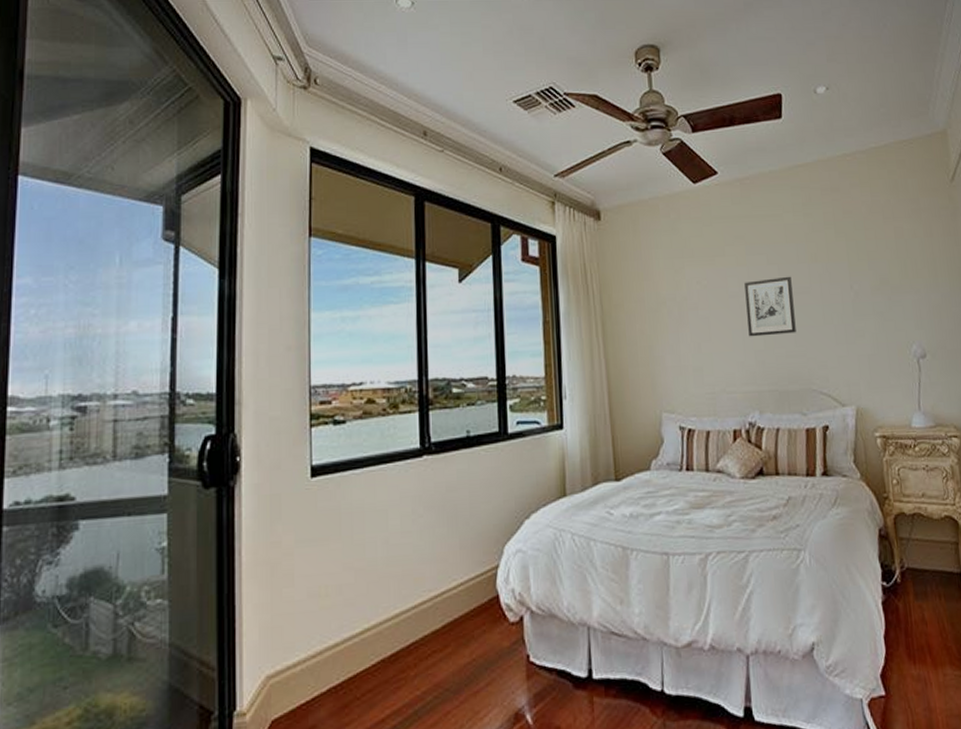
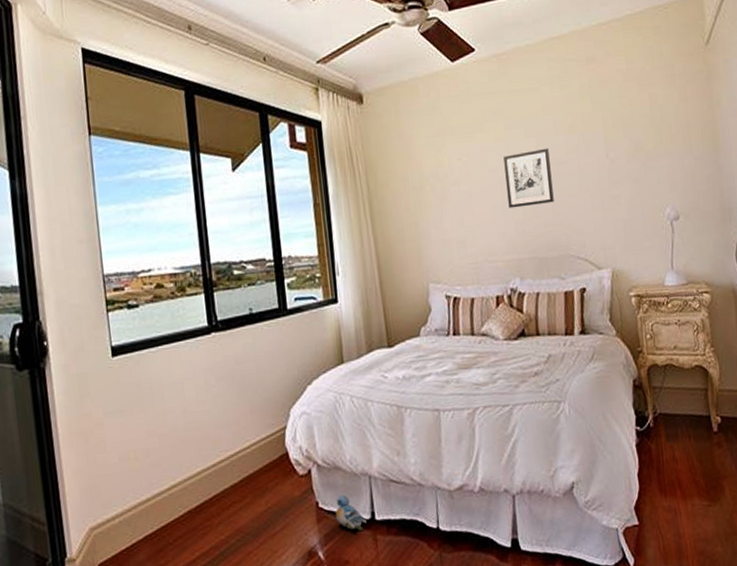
plush toy: none [548,647,582,691] -> present [336,494,367,531]

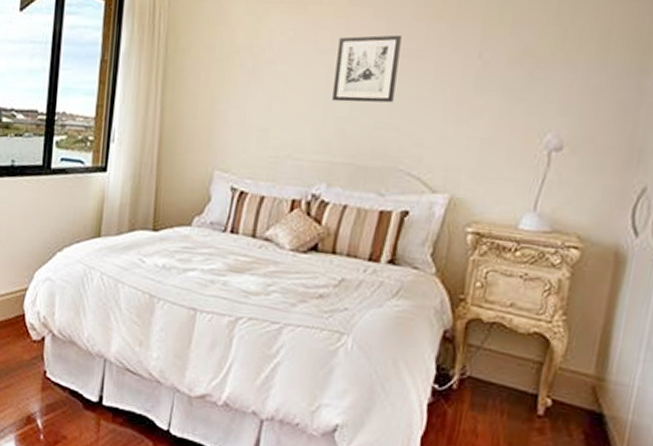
plush toy: present [336,494,367,531] -> none [62,370,93,411]

